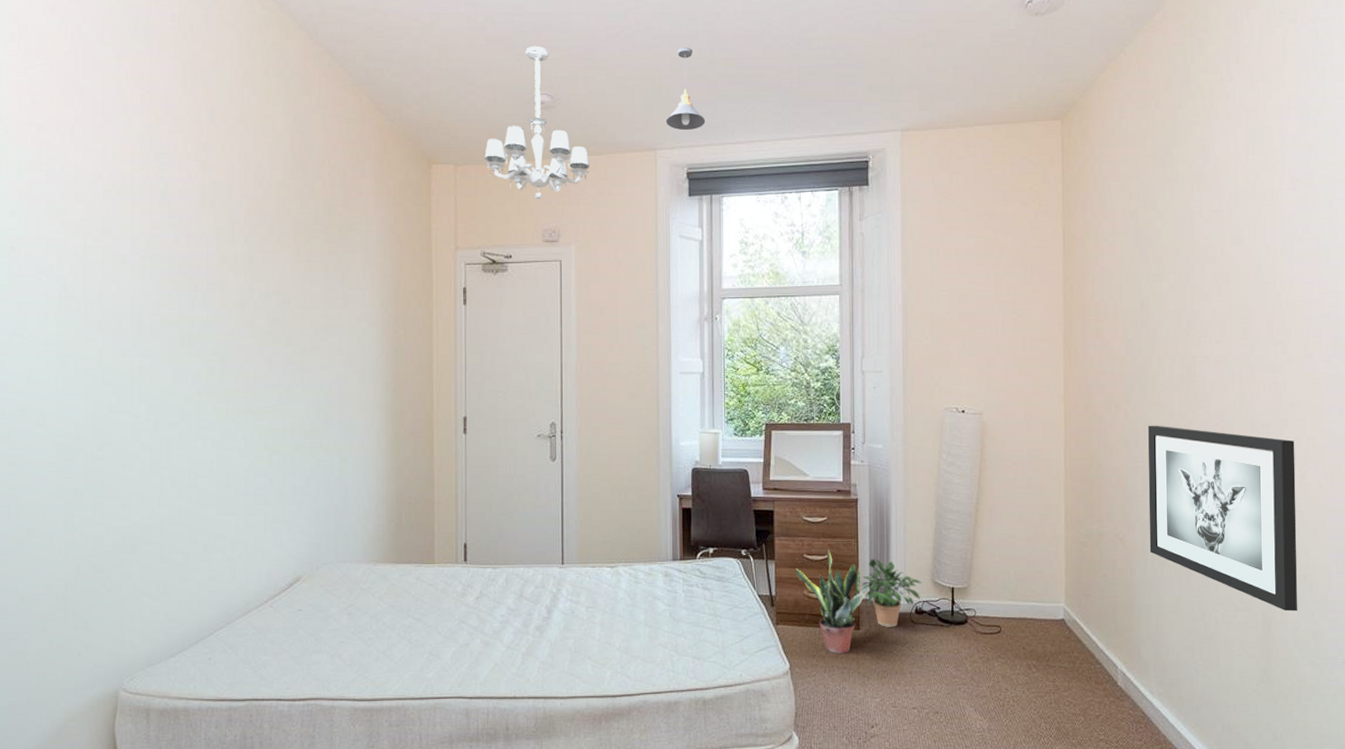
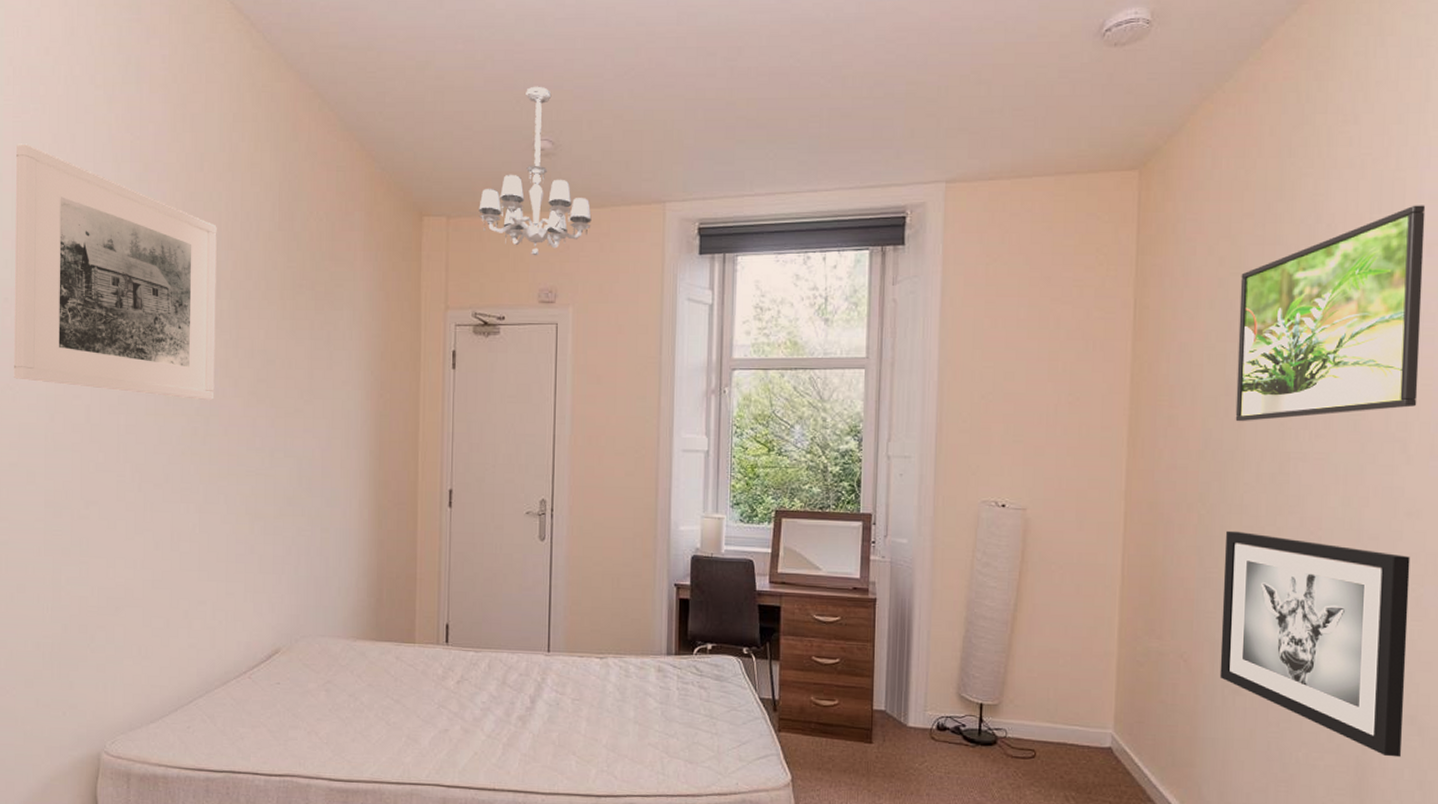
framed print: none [21,97,230,341] -> present [13,143,217,401]
pendant light: present [666,47,706,131] -> none [676,87,722,181]
potted plant: present [795,549,869,654] -> none [802,652,885,768]
potted plant: present [861,558,922,627] -> none [876,665,946,743]
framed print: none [1148,148,1292,332] -> present [1235,205,1426,422]

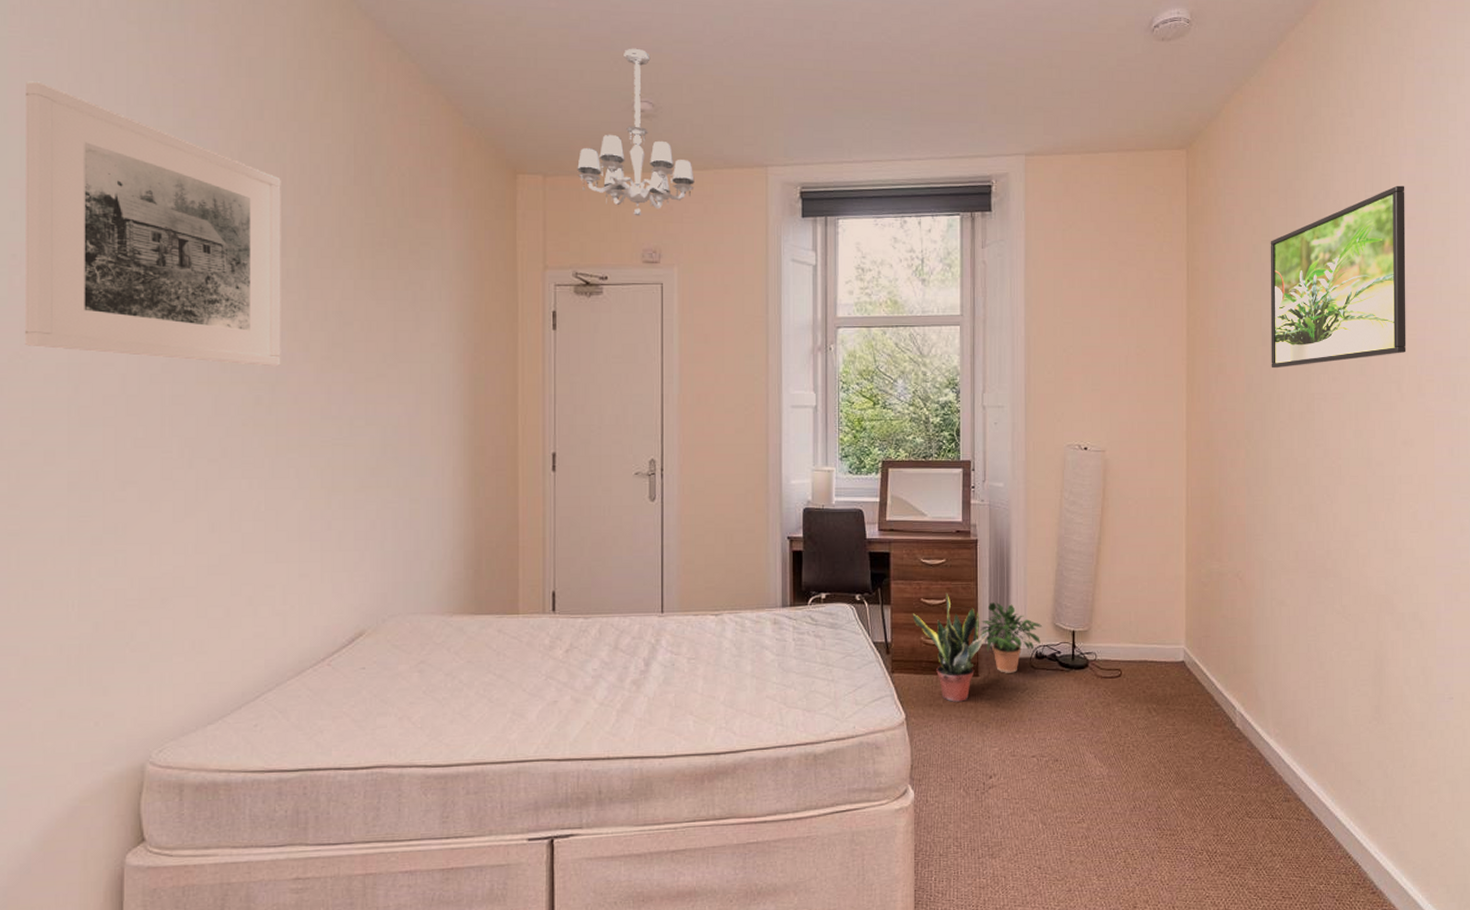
potted plant: none [802,652,885,768] -> present [912,593,989,702]
potted plant: none [876,665,946,743] -> present [980,601,1043,673]
wall art: present [1219,530,1411,758] -> none [1267,463,1409,649]

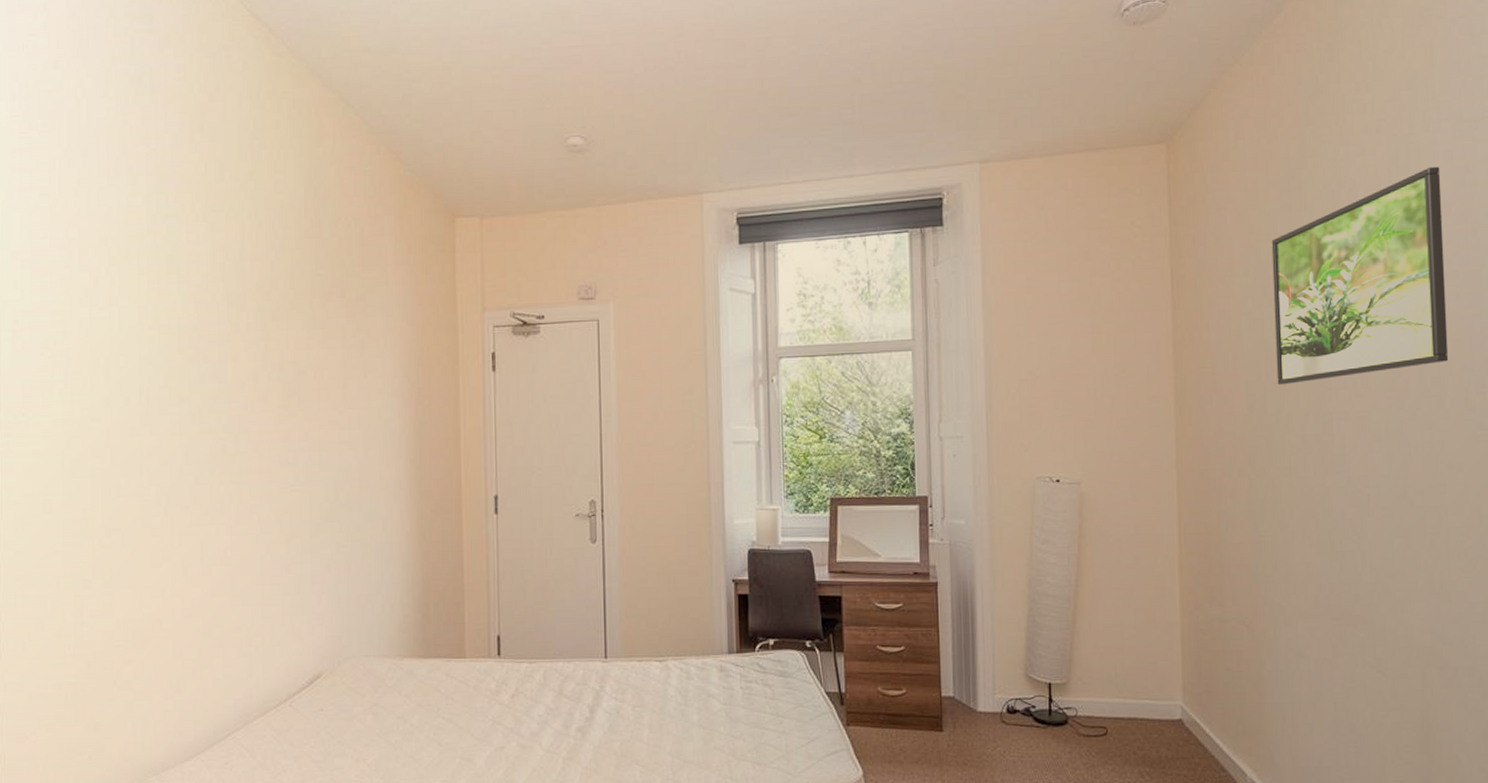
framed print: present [24,81,281,367] -> none [24,160,243,417]
chandelier: present [577,48,695,216] -> none [512,82,629,253]
potted plant: present [912,593,989,702] -> none [867,640,953,759]
potted plant: present [980,601,1043,673] -> none [943,649,1014,729]

